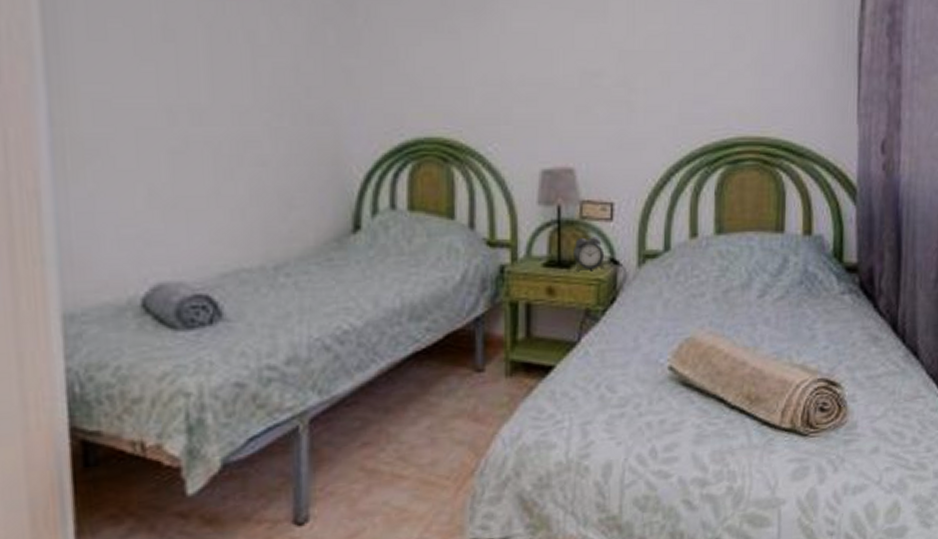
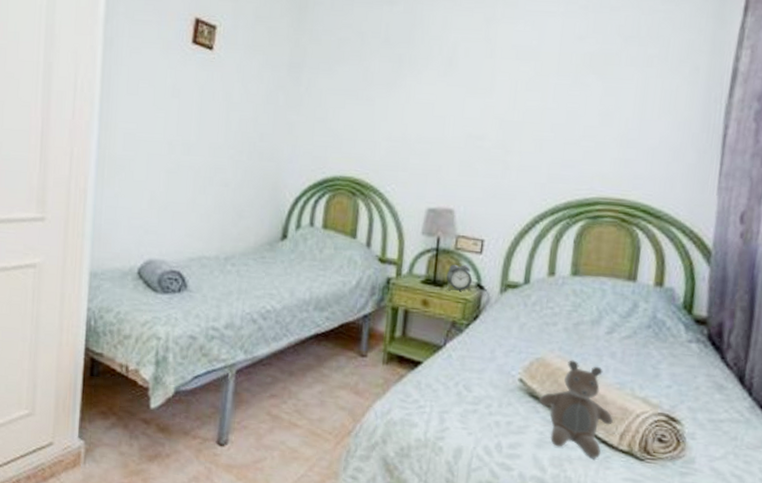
stuffed animal: none [693,334,773,444] -> present [539,360,613,459]

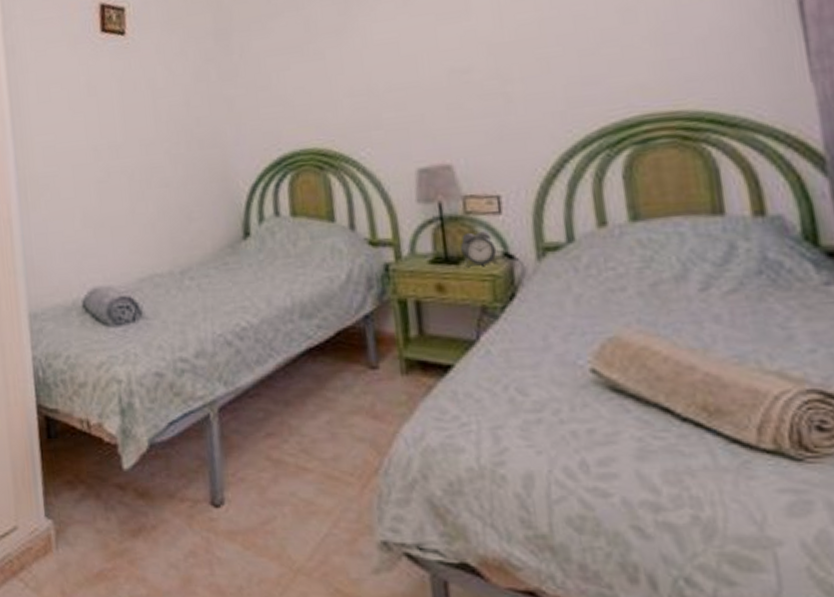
stuffed animal: present [539,360,613,459] -> none [626,333,741,466]

